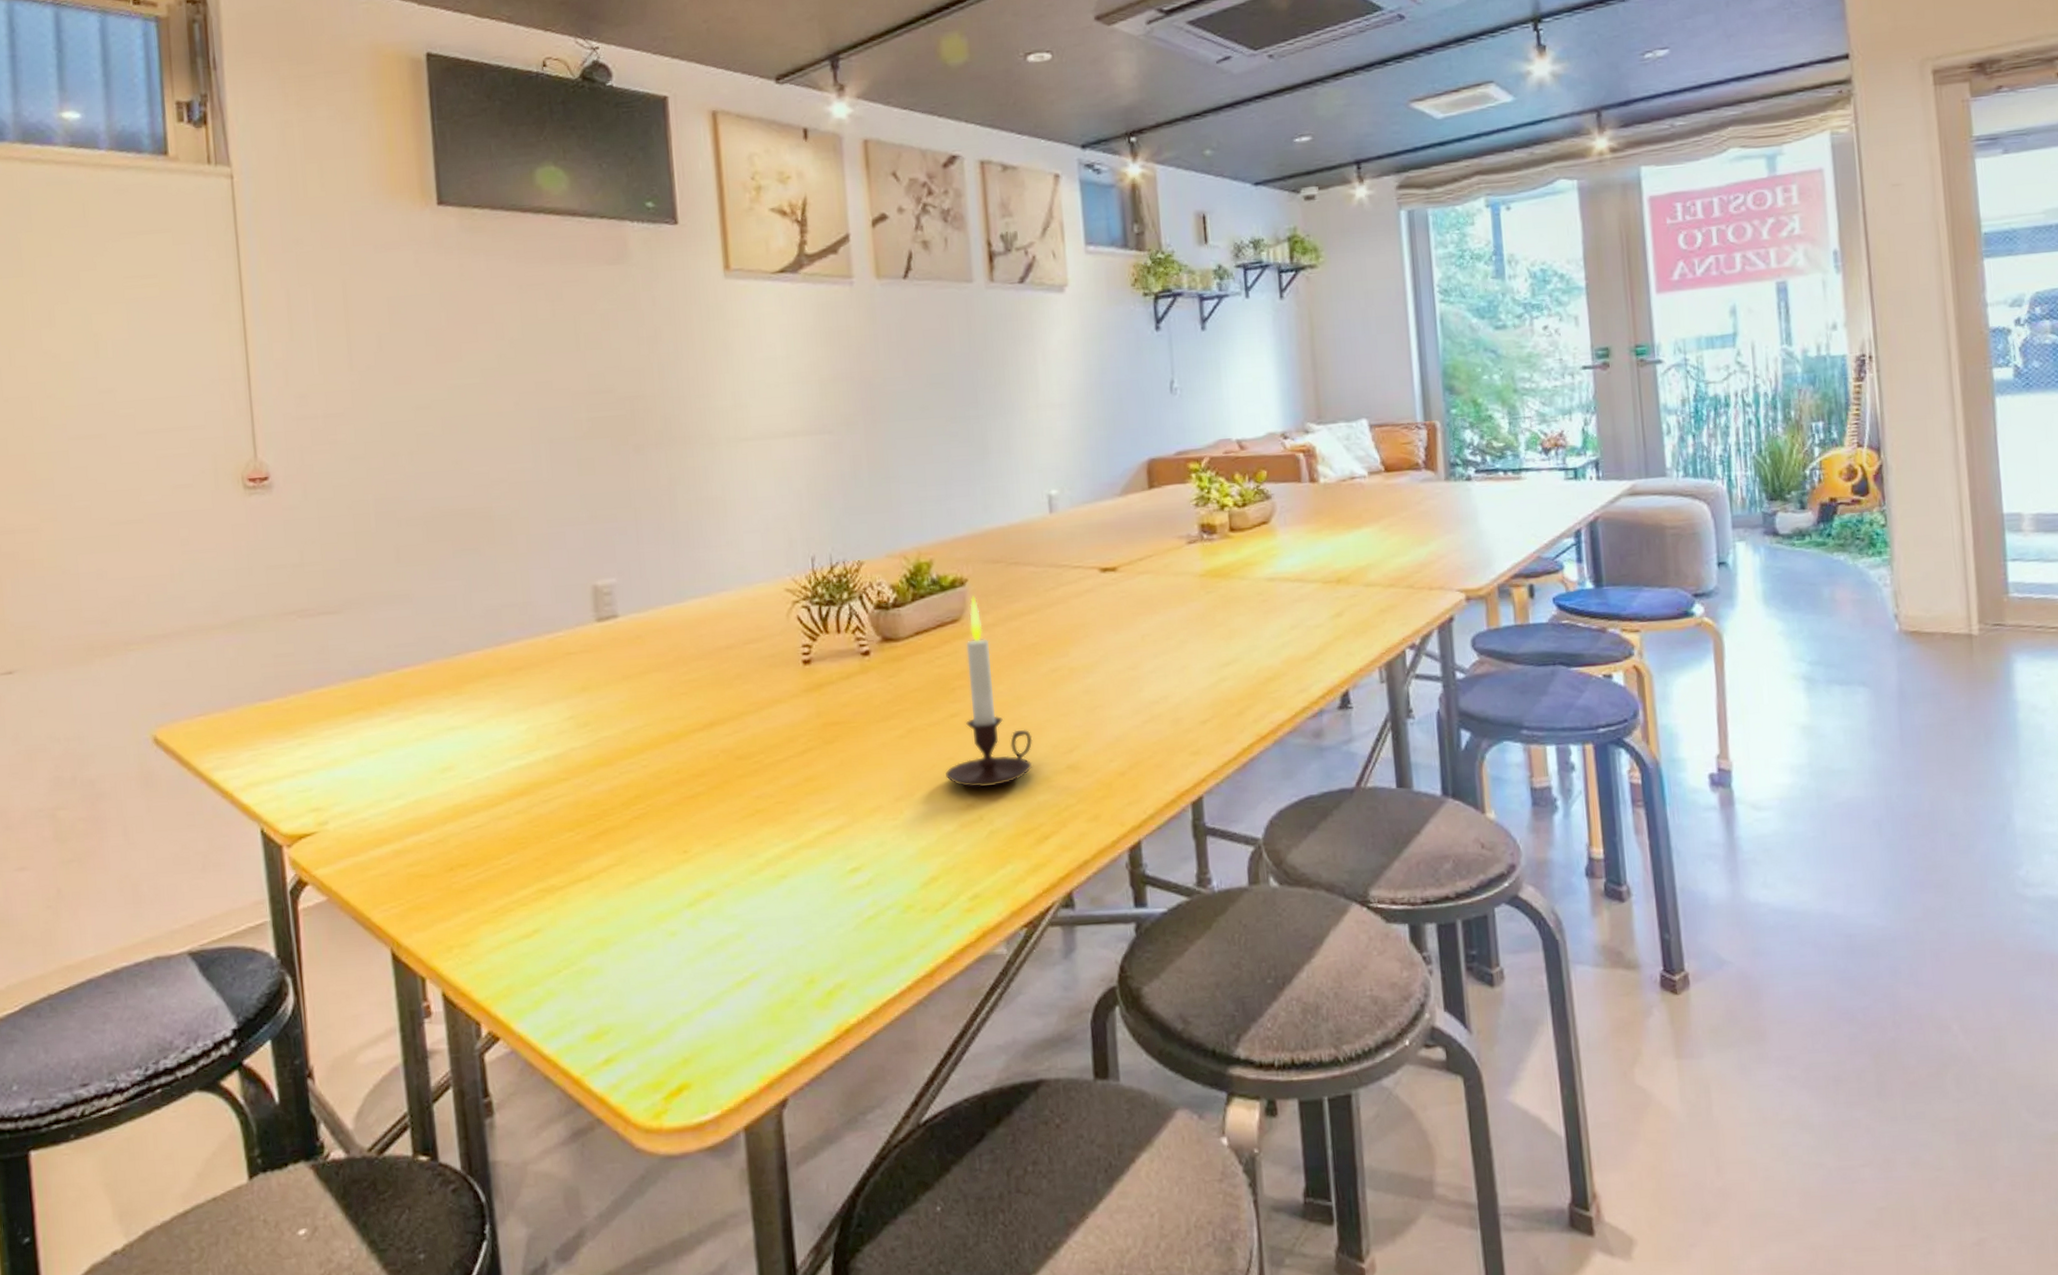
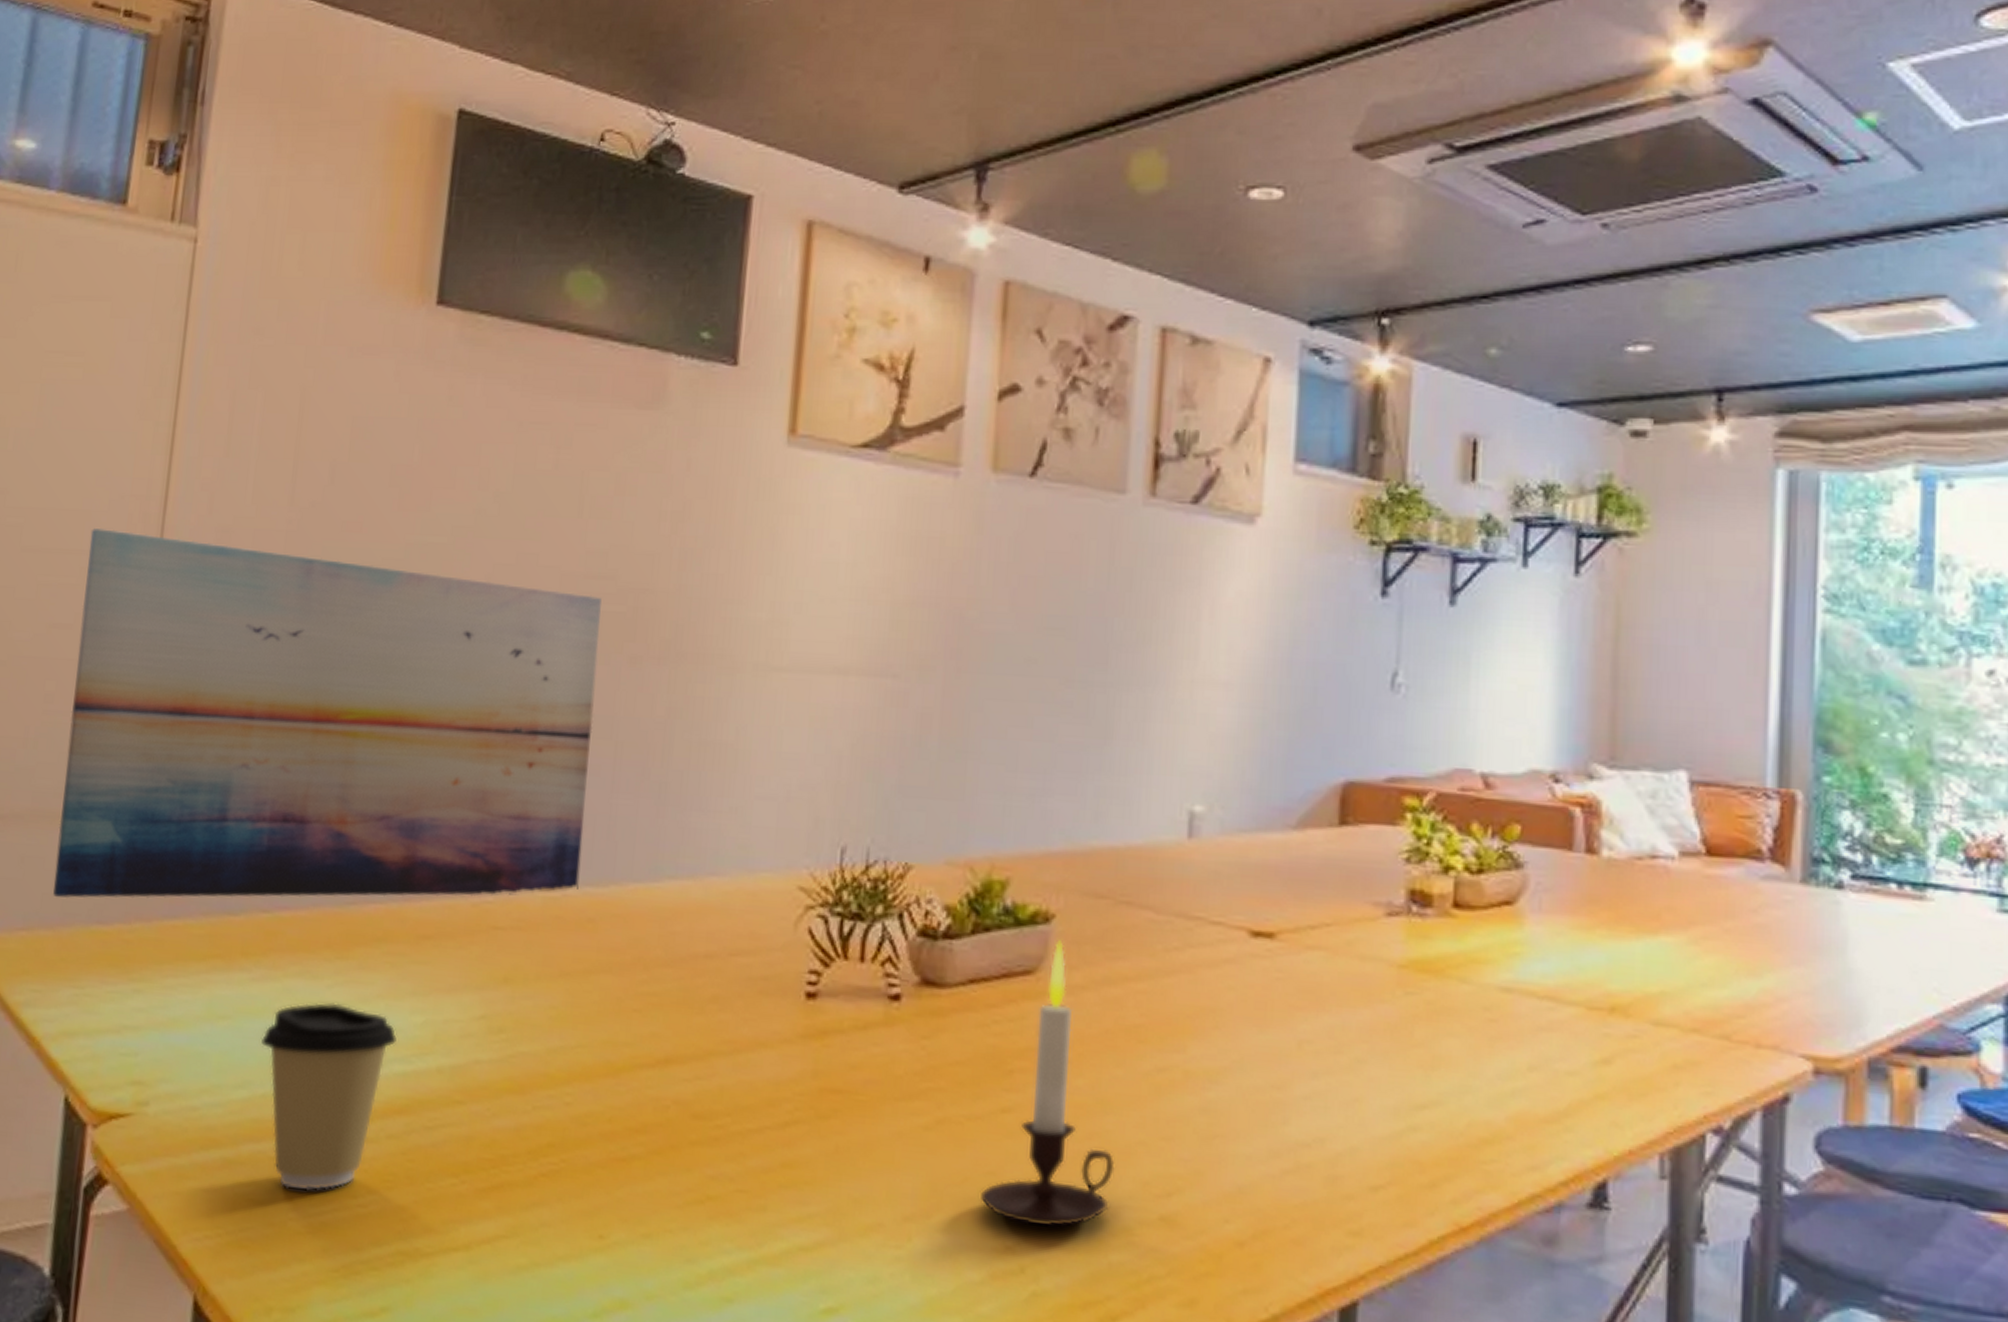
wall art: none [192,405,626,688] -> present [53,528,602,899]
coffee cup: none [405,726,510,862] -> present [260,1002,397,1191]

